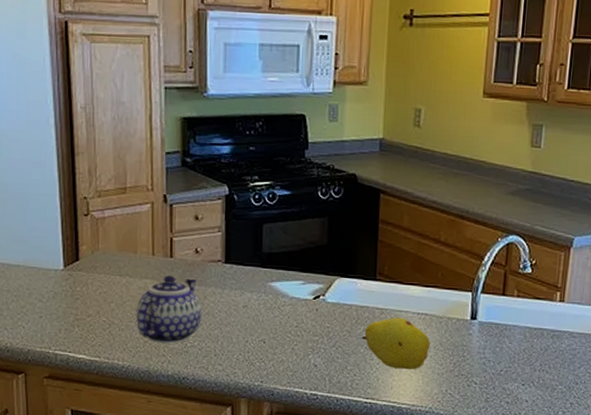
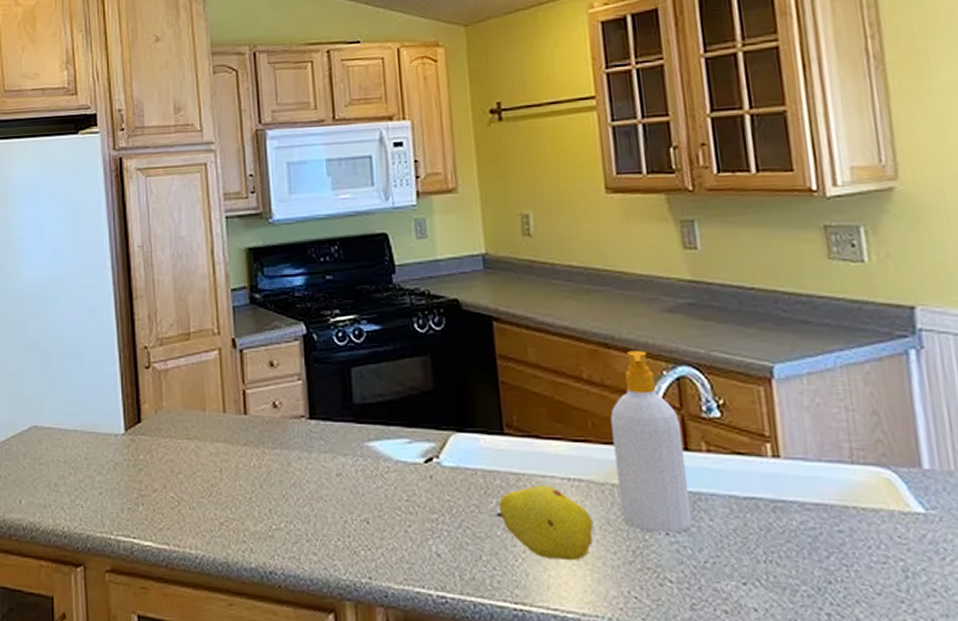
teapot: present [136,276,202,344] -> none [208,438,287,526]
soap bottle: none [450,222,504,352] -> present [610,350,693,534]

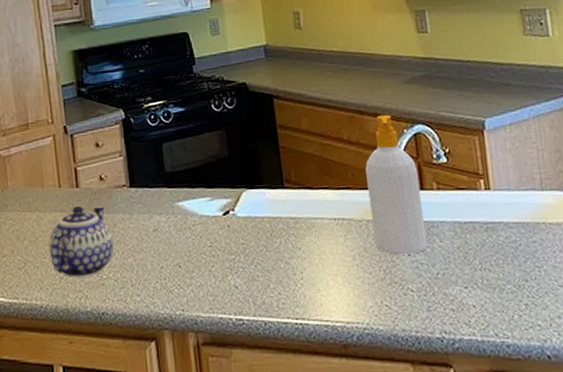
teapot: none [208,438,287,526] -> present [48,206,114,278]
fruit: present [496,485,594,561] -> none [279,225,354,283]

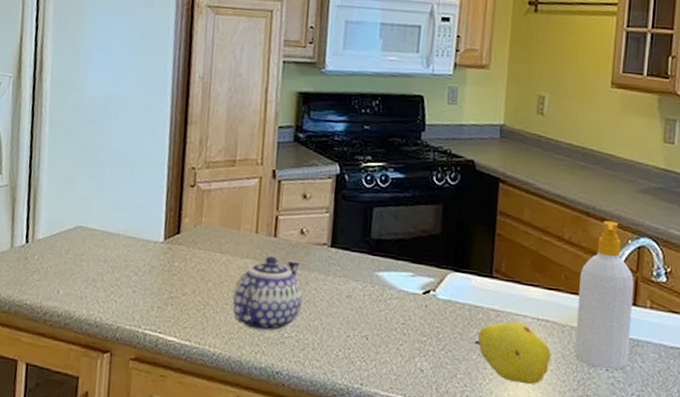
fruit: none [279,225,354,283] -> present [474,321,551,385]

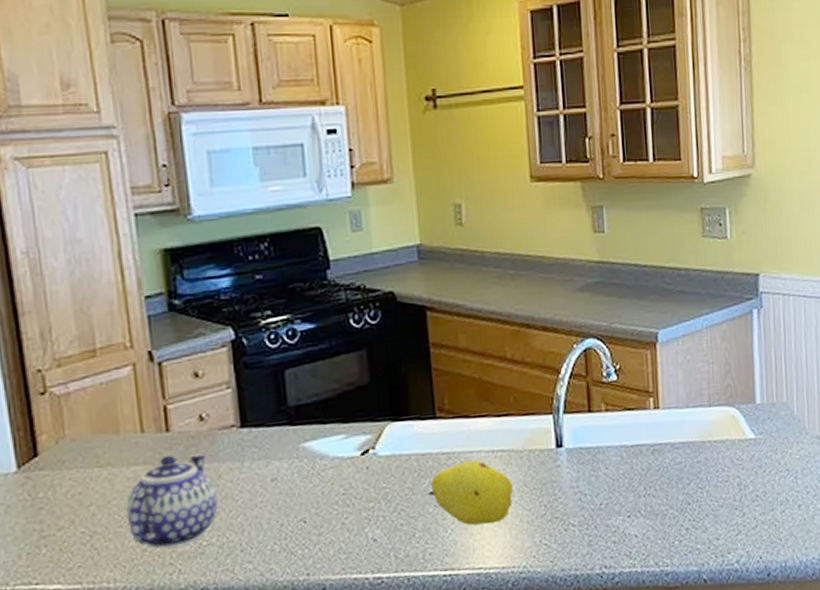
soap bottle: present [574,220,635,370] -> none [529,328,592,487]

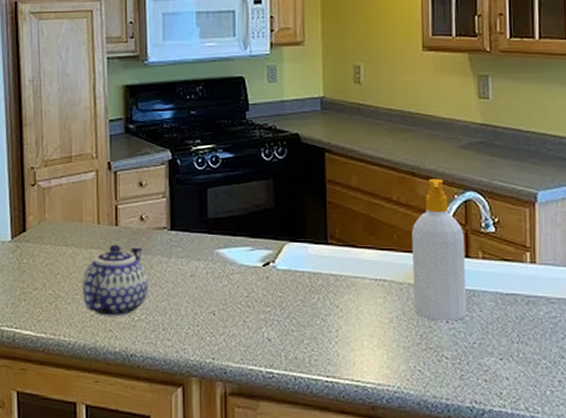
fruit: present [428,459,513,525] -> none [317,284,392,344]
soap bottle: none [529,328,592,487] -> present [412,178,467,322]

